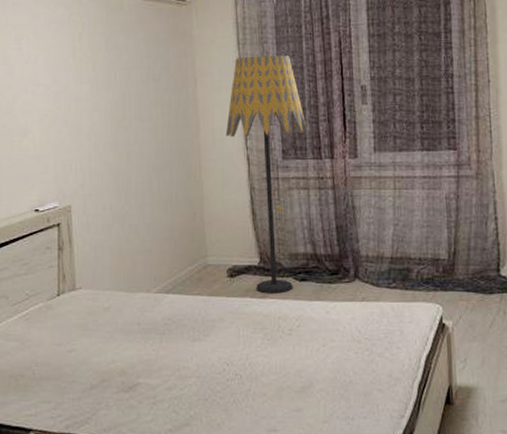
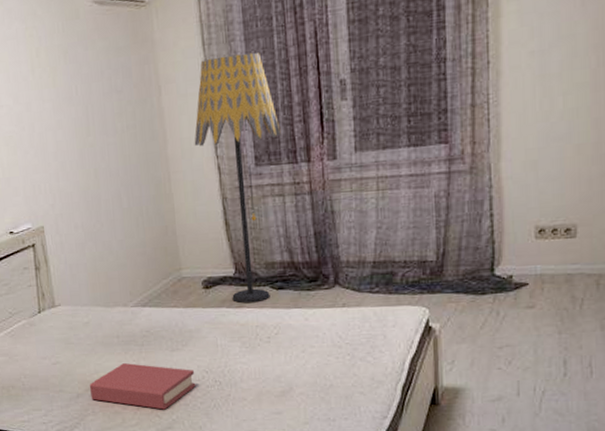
hardback book: none [104,353,216,405] -> present [89,363,196,410]

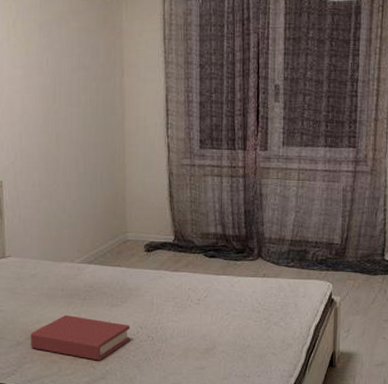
floor lamp: present [194,52,281,303] -> none [148,51,224,268]

